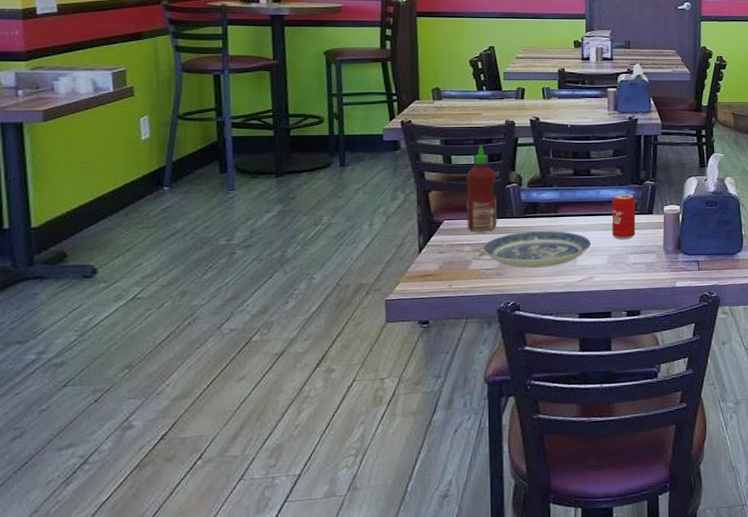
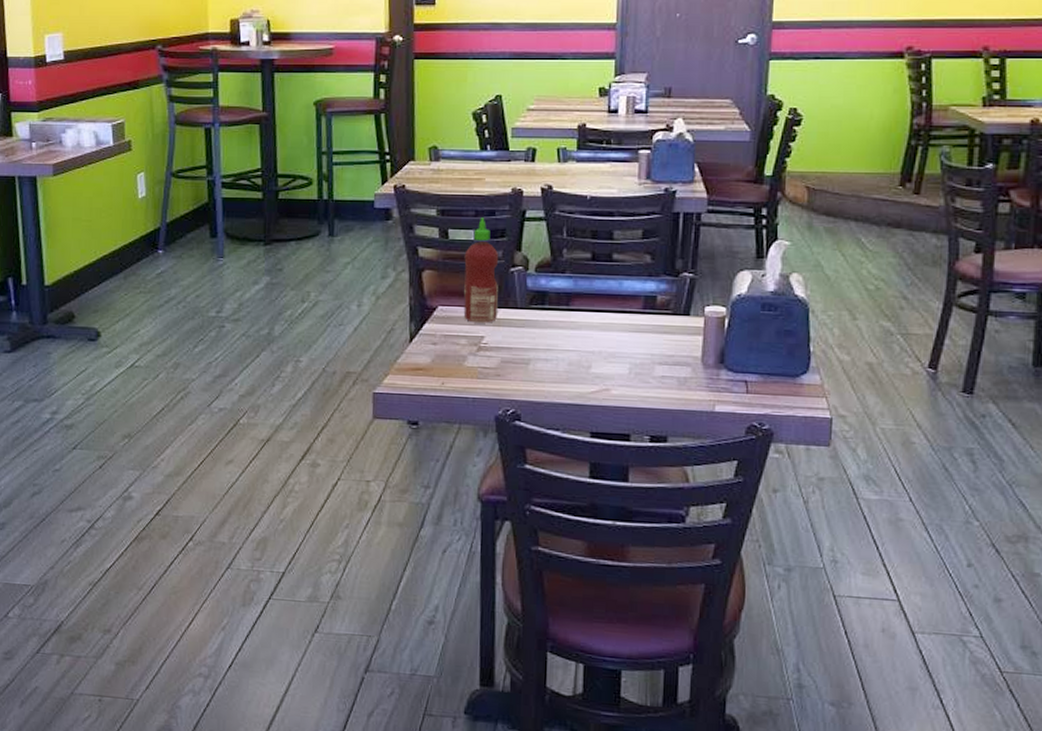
plate: present [483,231,591,268] -> none [480,326,609,372]
beverage can: present [611,193,636,240] -> none [635,287,668,346]

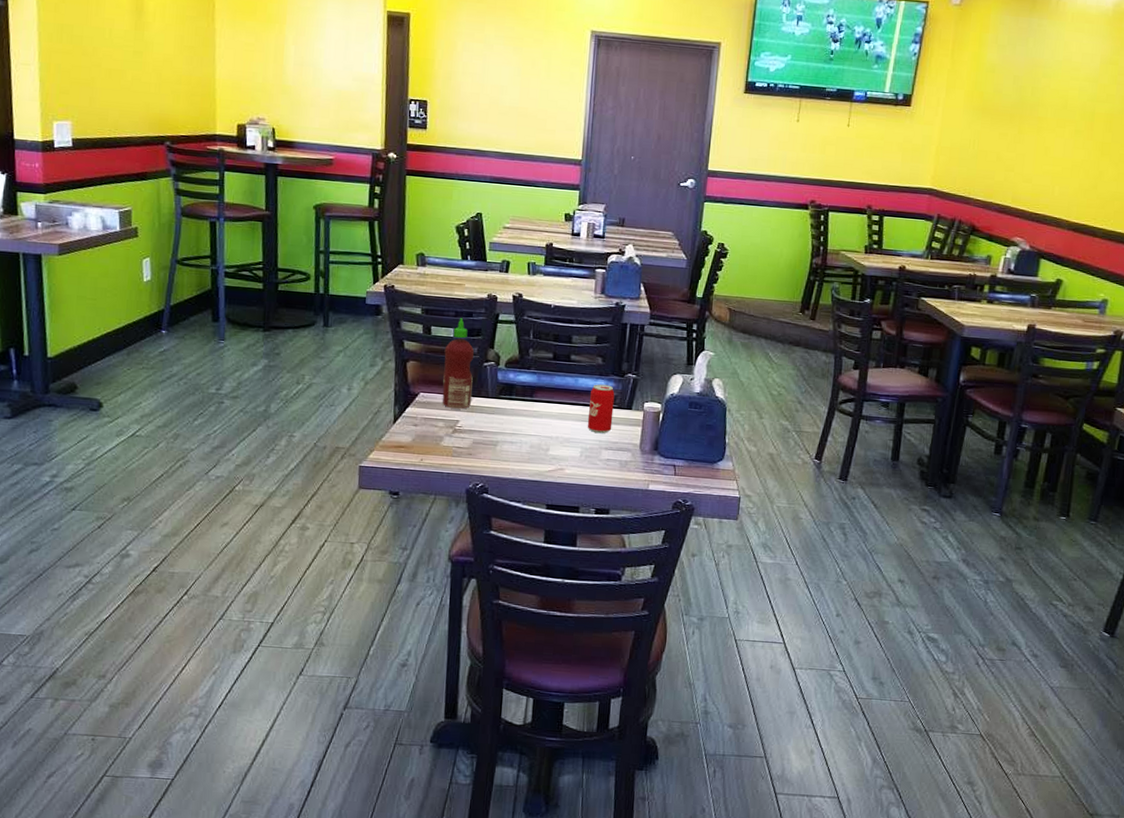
beverage can: none [635,287,668,346] -> present [587,384,615,434]

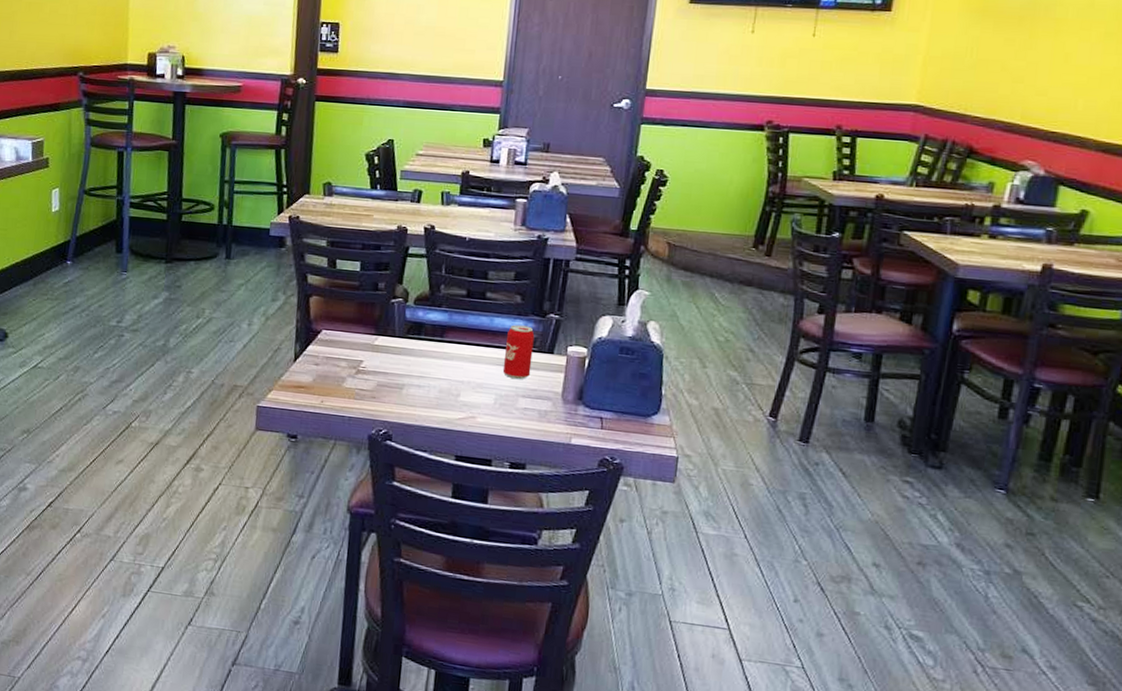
hot sauce: present [441,318,475,410] -> none [345,251,382,349]

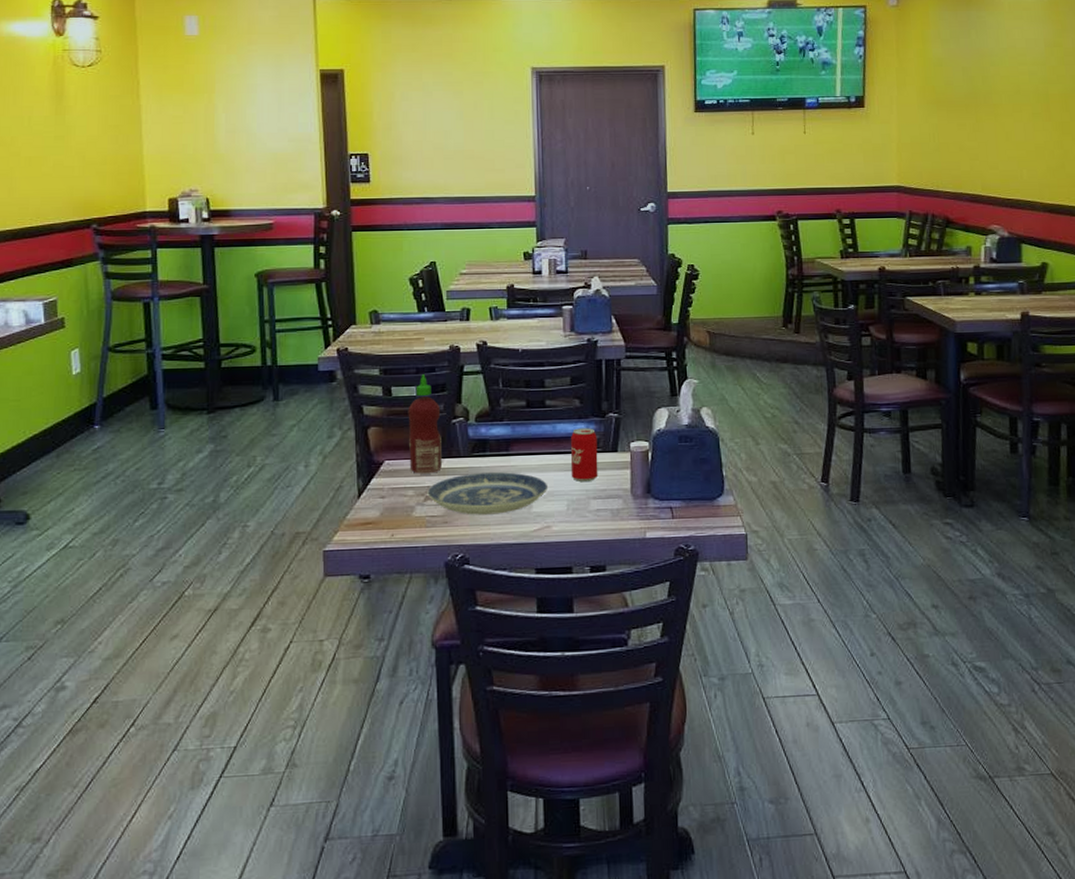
hot sauce: none [345,251,382,349] -> present [408,374,443,474]
plate: none [359,354,478,398] -> present [427,472,547,515]

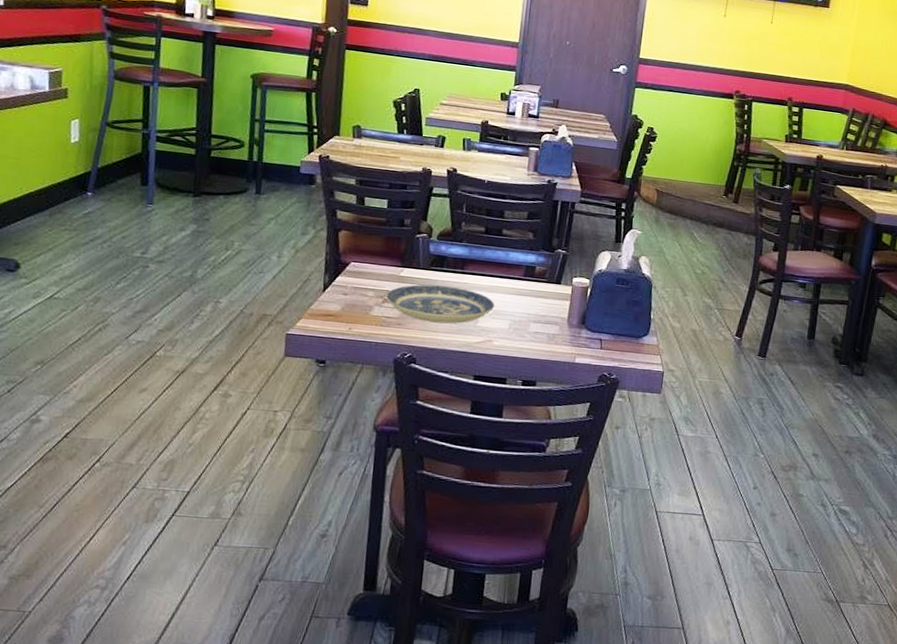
hot sauce: present [408,374,443,474] -> none [372,190,408,280]
beverage can: present [570,428,598,483] -> none [516,258,545,307]

